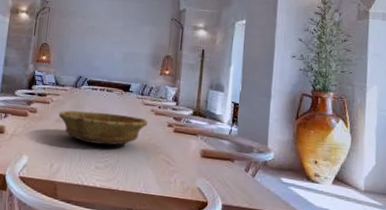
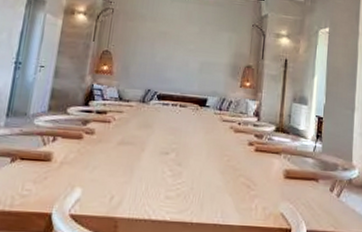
ceramic bowl: present [58,110,148,146] -> none [121,130,226,170]

